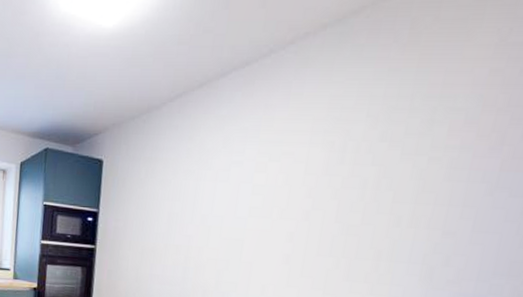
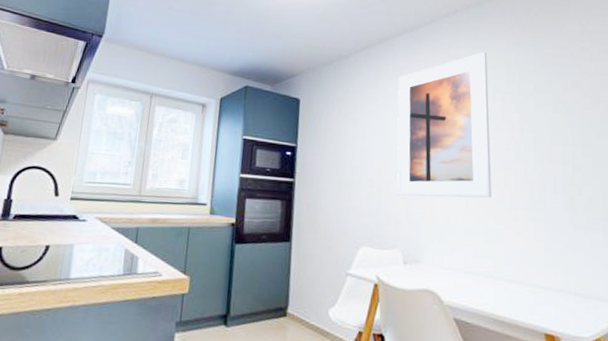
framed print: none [207,87,343,268] -> present [397,51,491,198]

